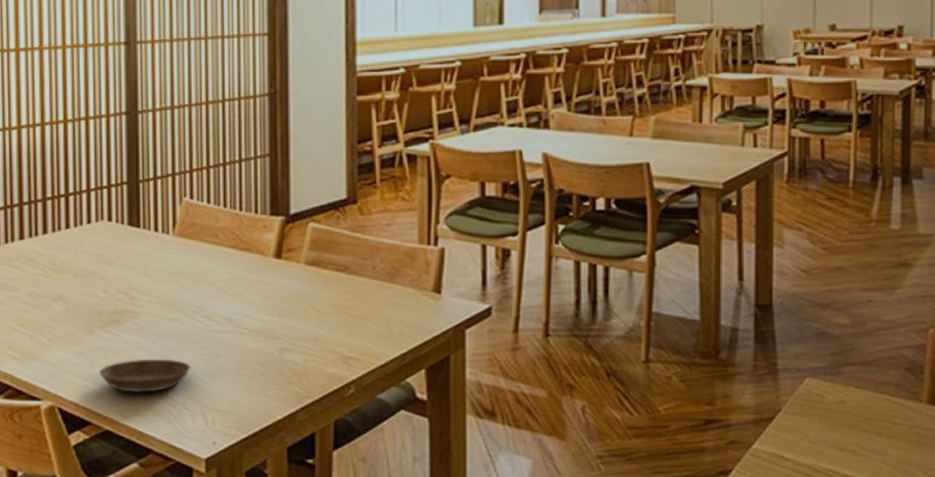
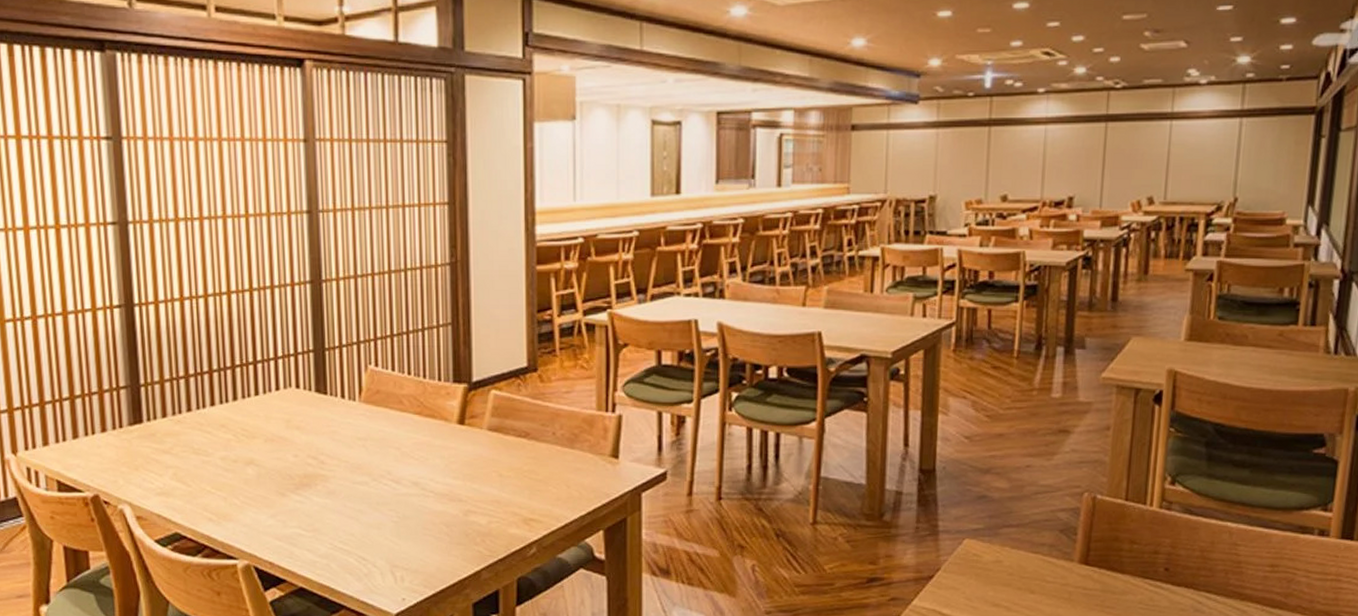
saucer: present [98,359,191,392] -> none [291,520,380,552]

